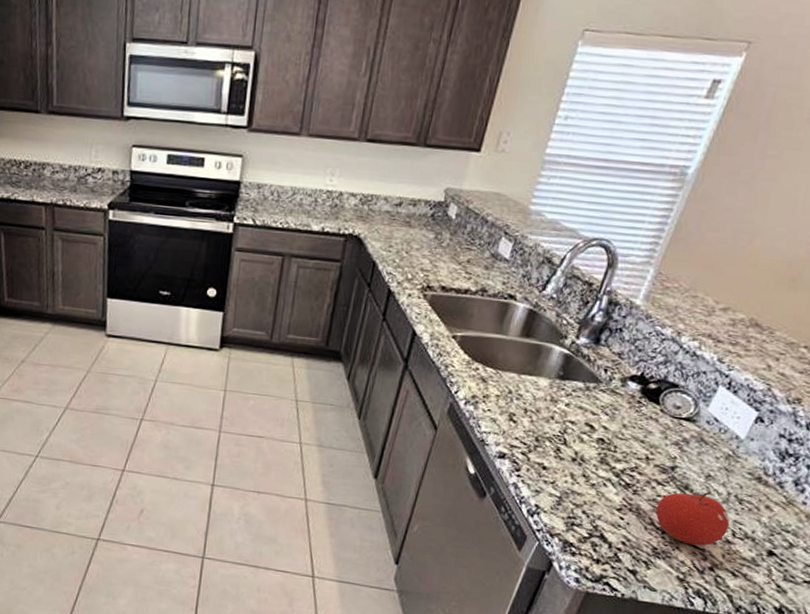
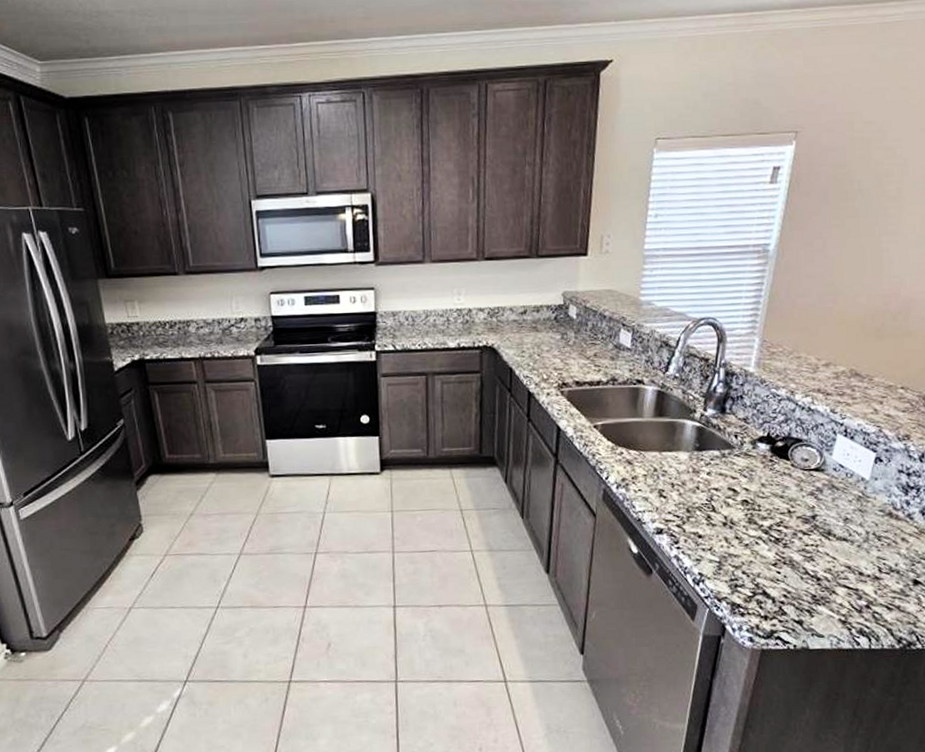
fruit: present [655,492,730,546] -> none [807,535,875,587]

